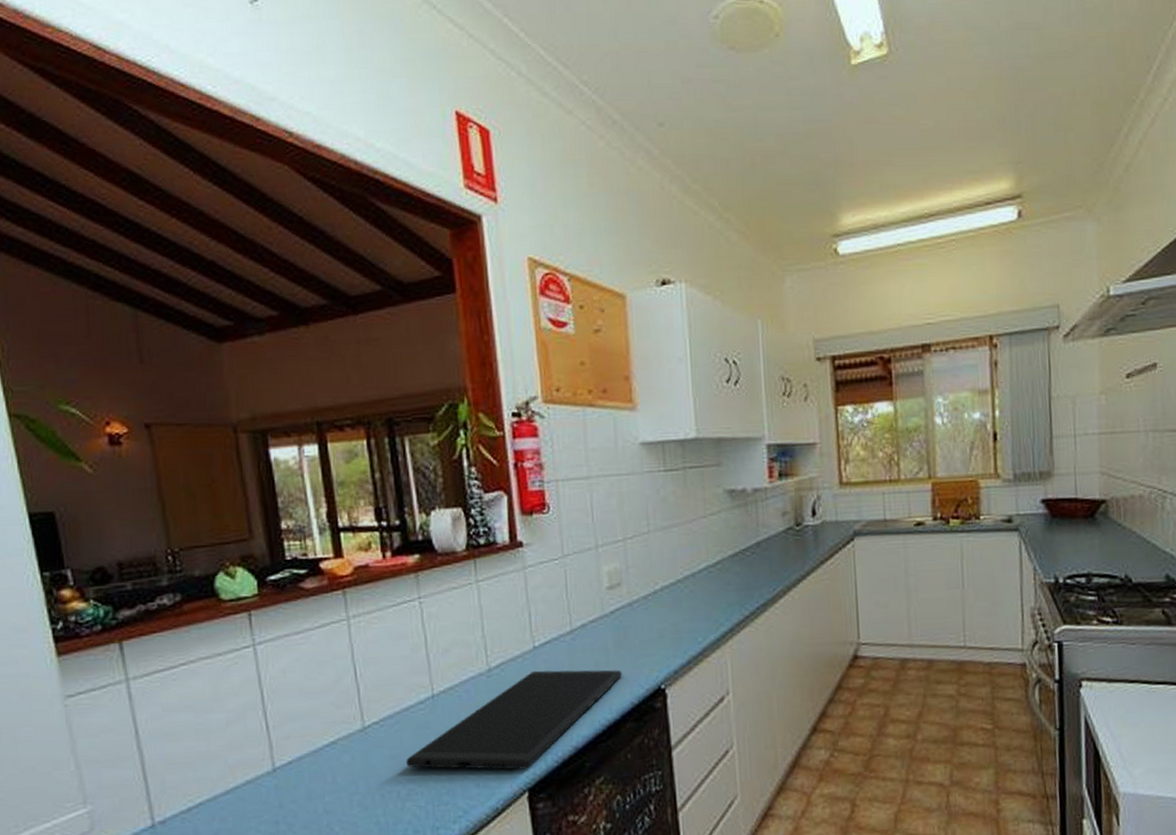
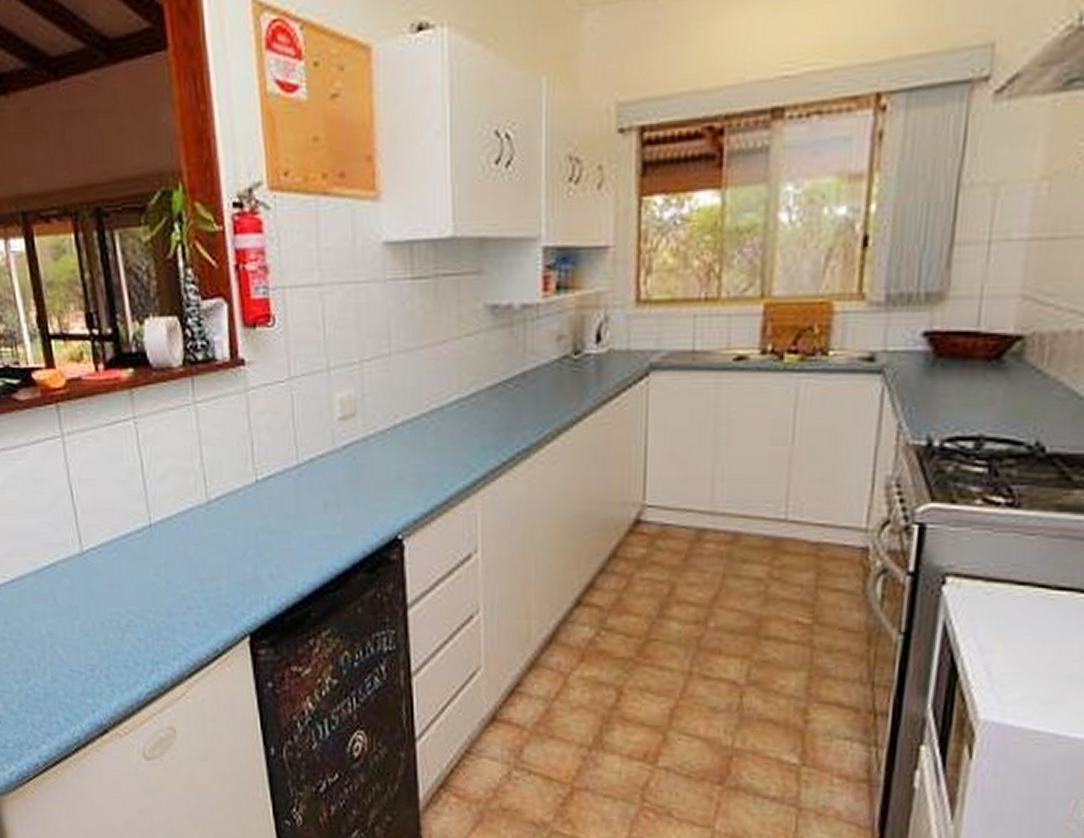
cutting board: present [406,670,622,770] -> none [125,507,354,612]

